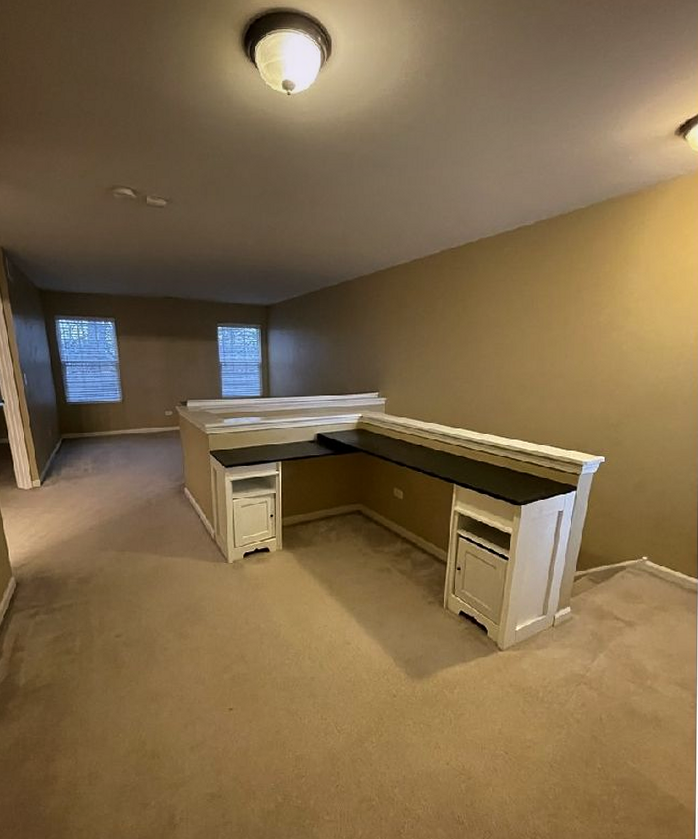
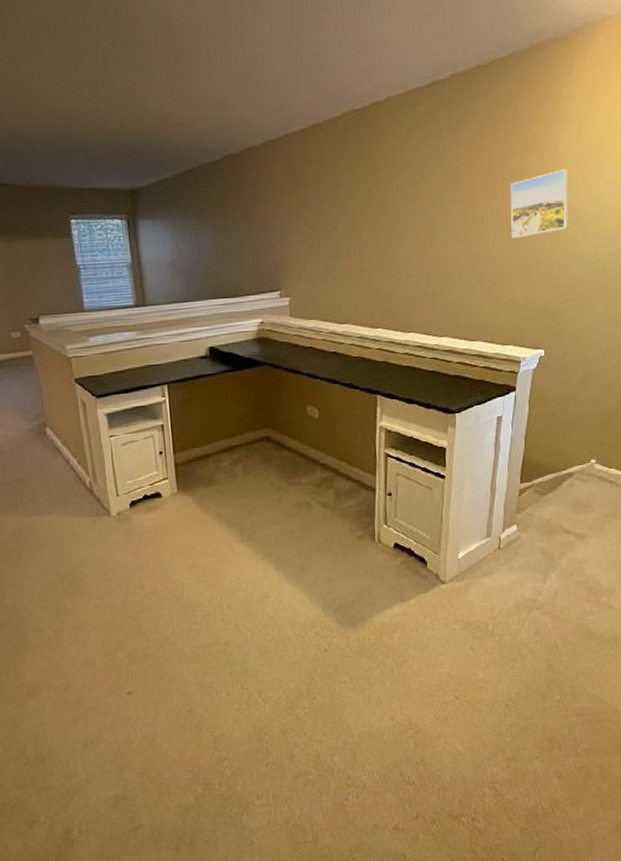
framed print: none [581,303,636,359] -> present [510,169,569,238]

